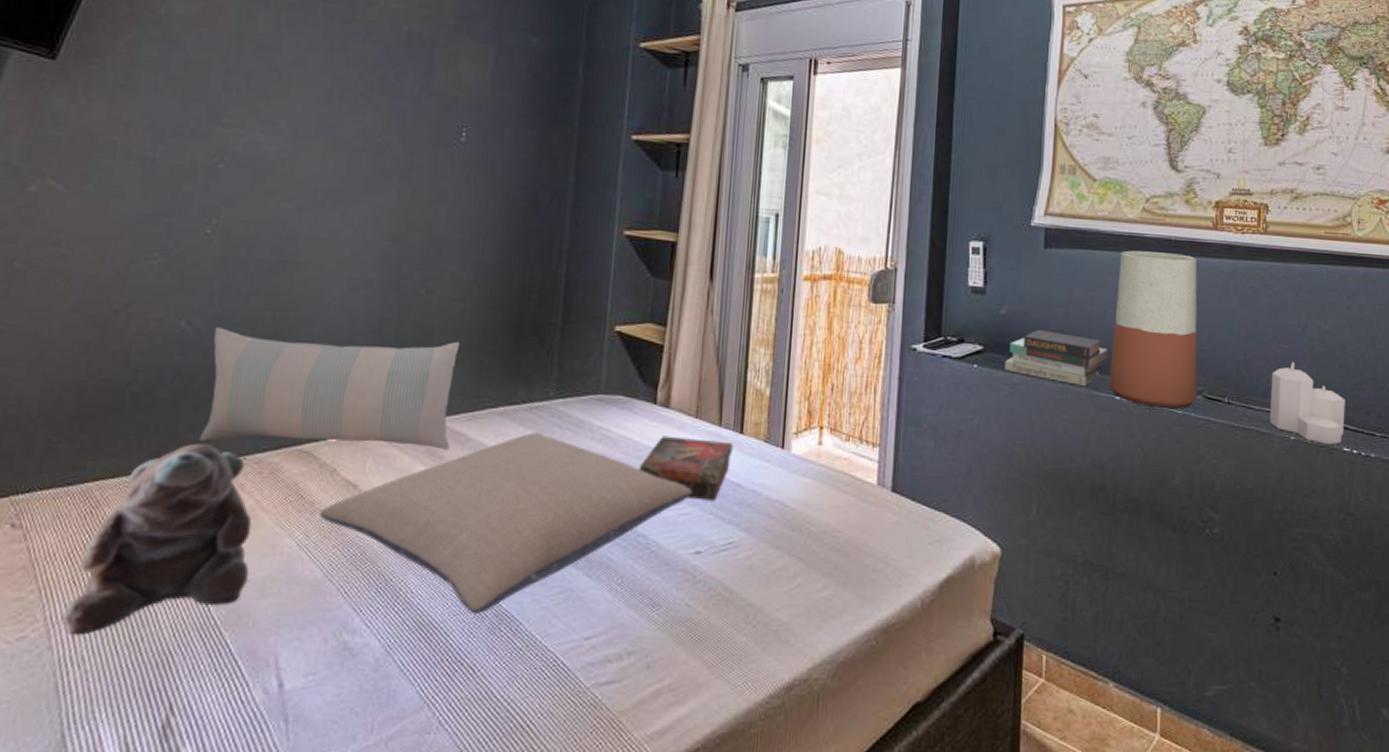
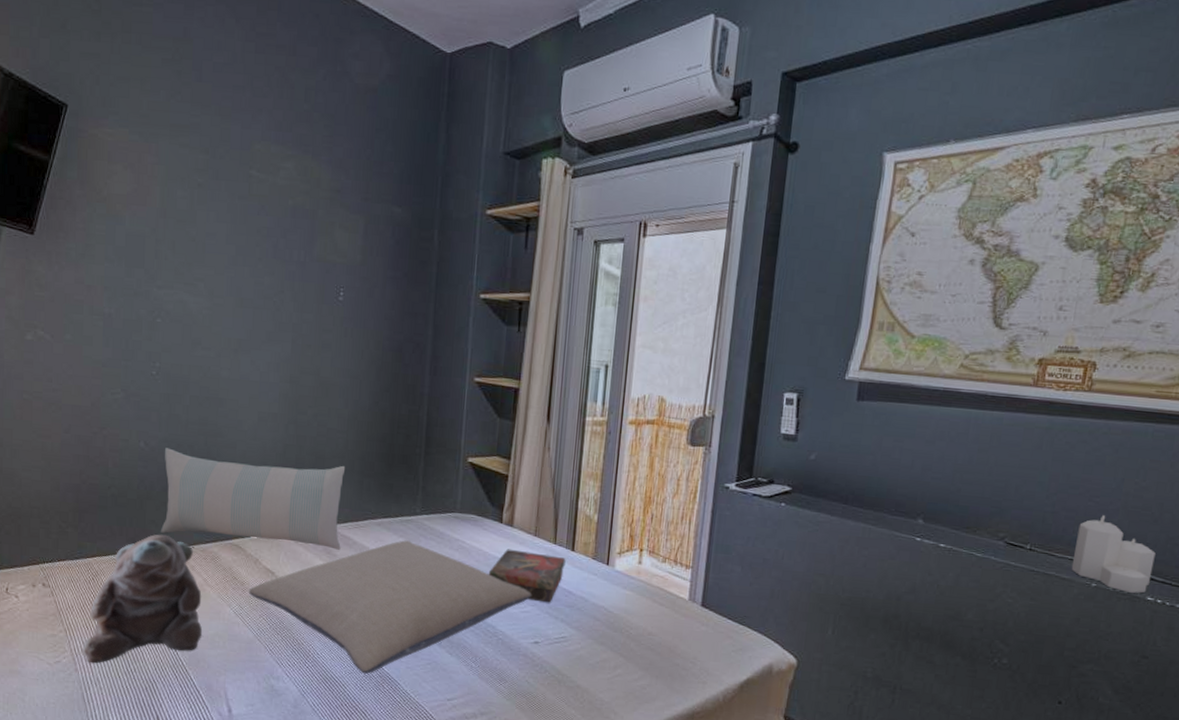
books: present [1005,330,1108,387] -> none [811,475,913,528]
vase: present [1109,250,1198,408] -> none [911,404,1013,552]

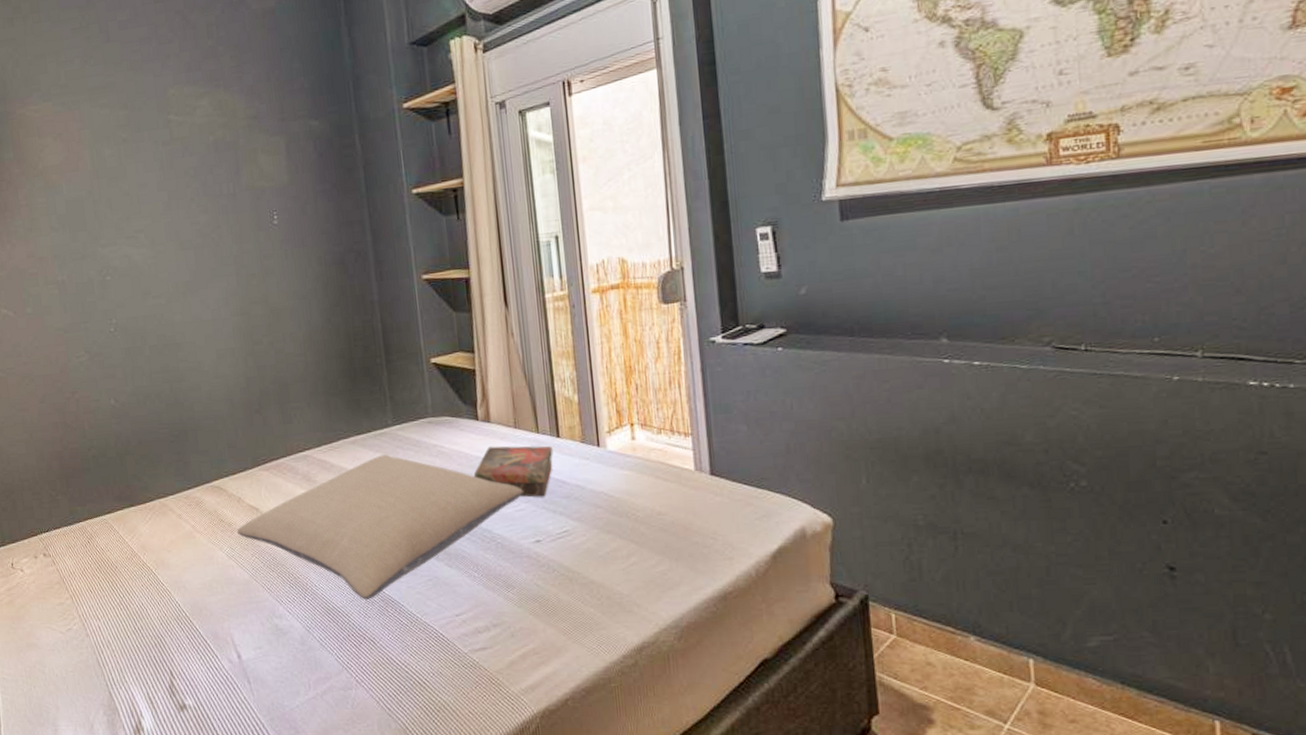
stuffed animal: present [82,534,203,663] -> none [89,487,200,626]
pillow: present [160,448,346,550] -> none [134,388,320,487]
candle: present [1071,514,1156,593] -> none [1141,294,1249,380]

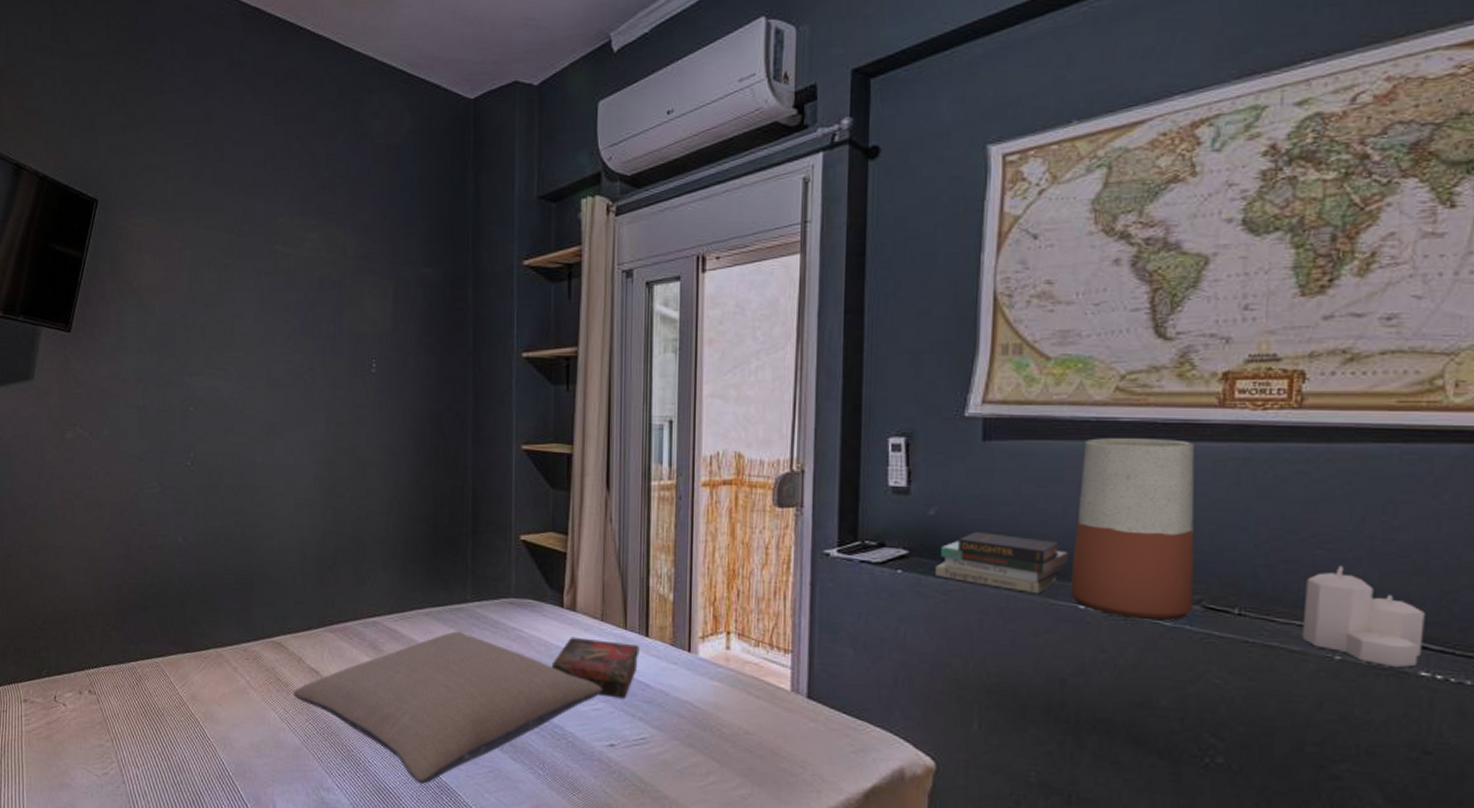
books: none [812,304,929,355] -> present [935,532,1068,594]
vase: none [931,199,1044,366] -> present [1070,438,1196,620]
candle: none [1141,294,1249,380] -> present [1301,565,1425,667]

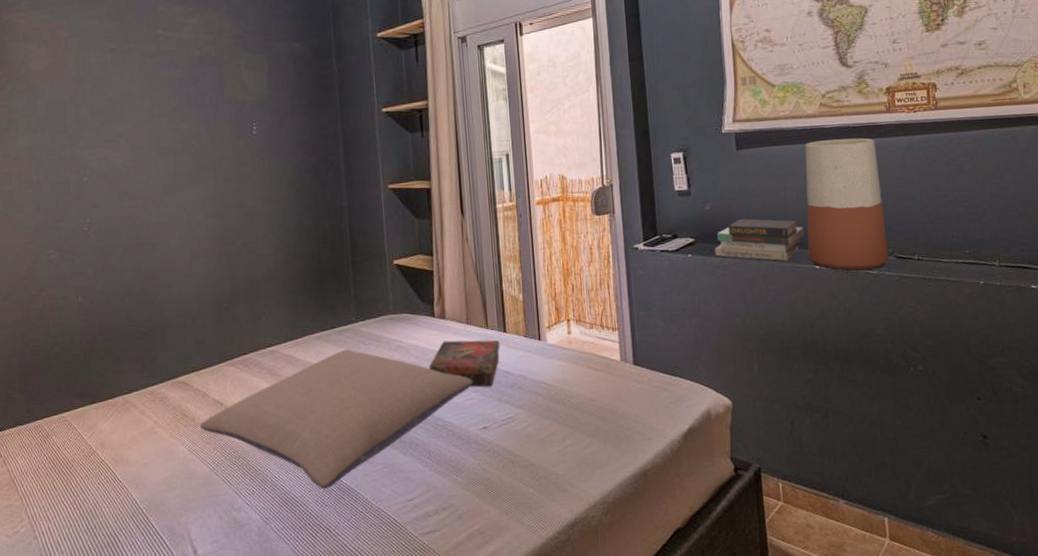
candle: present [1301,565,1425,667] -> none [956,216,1030,284]

